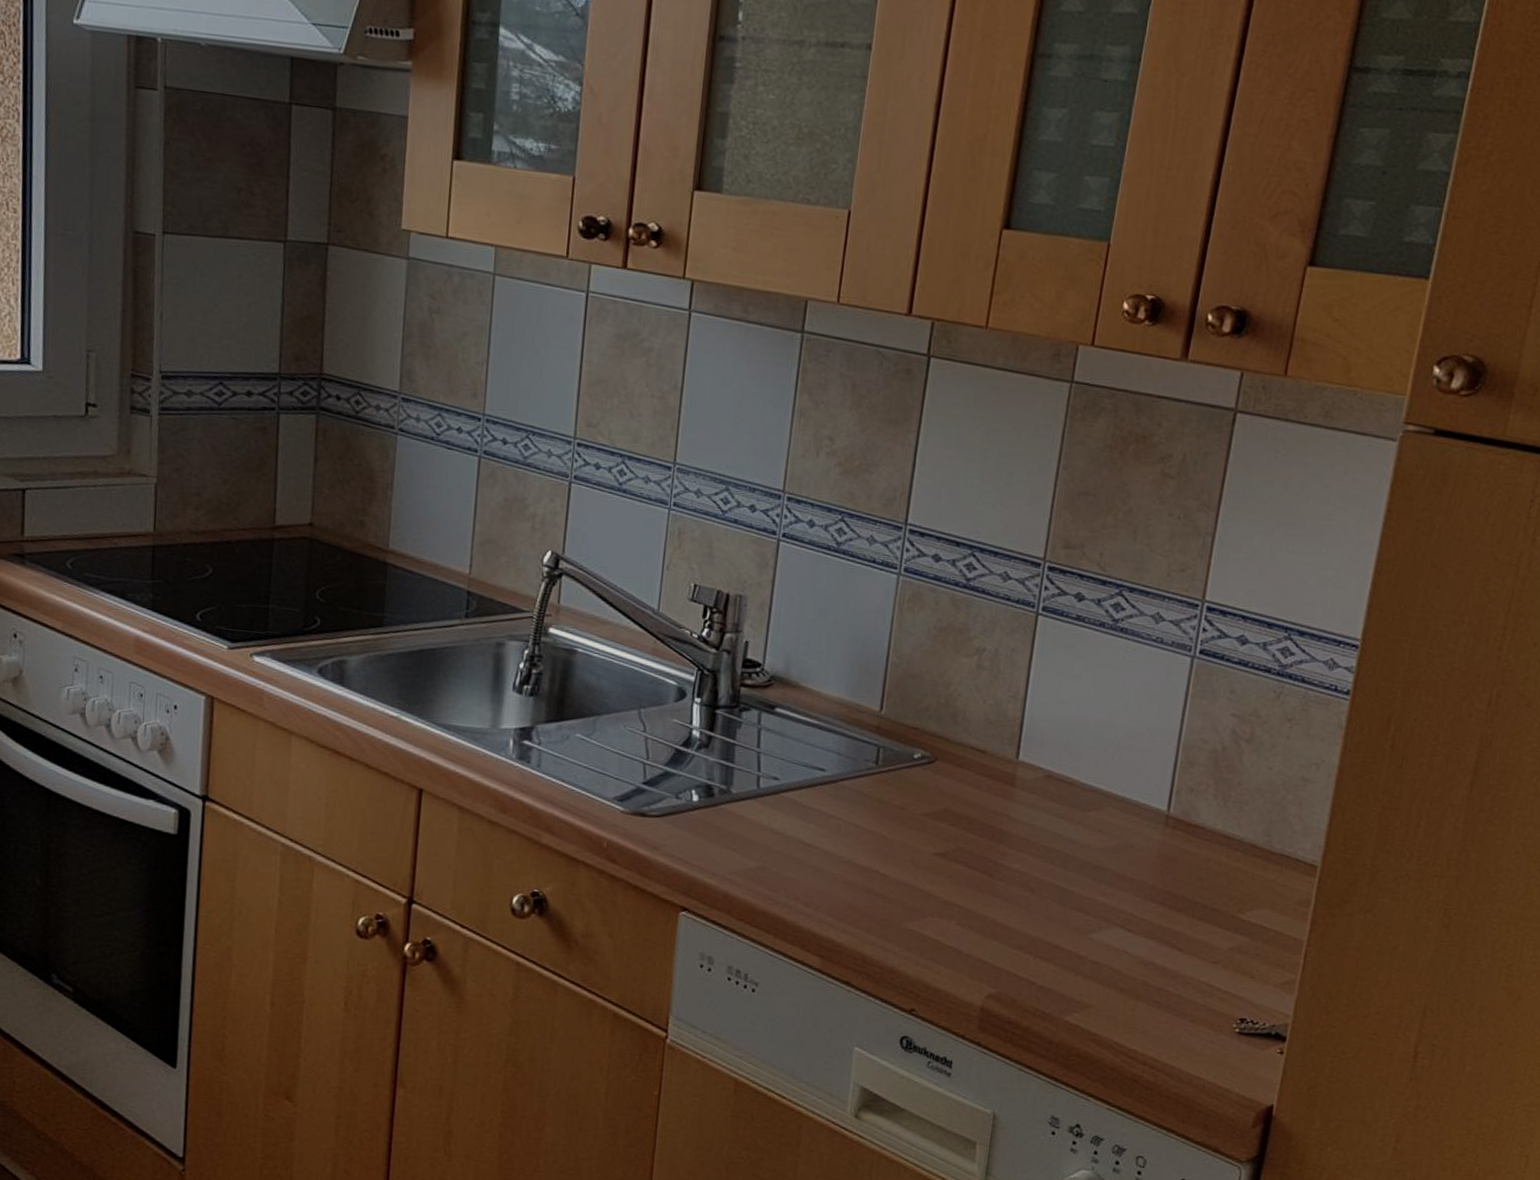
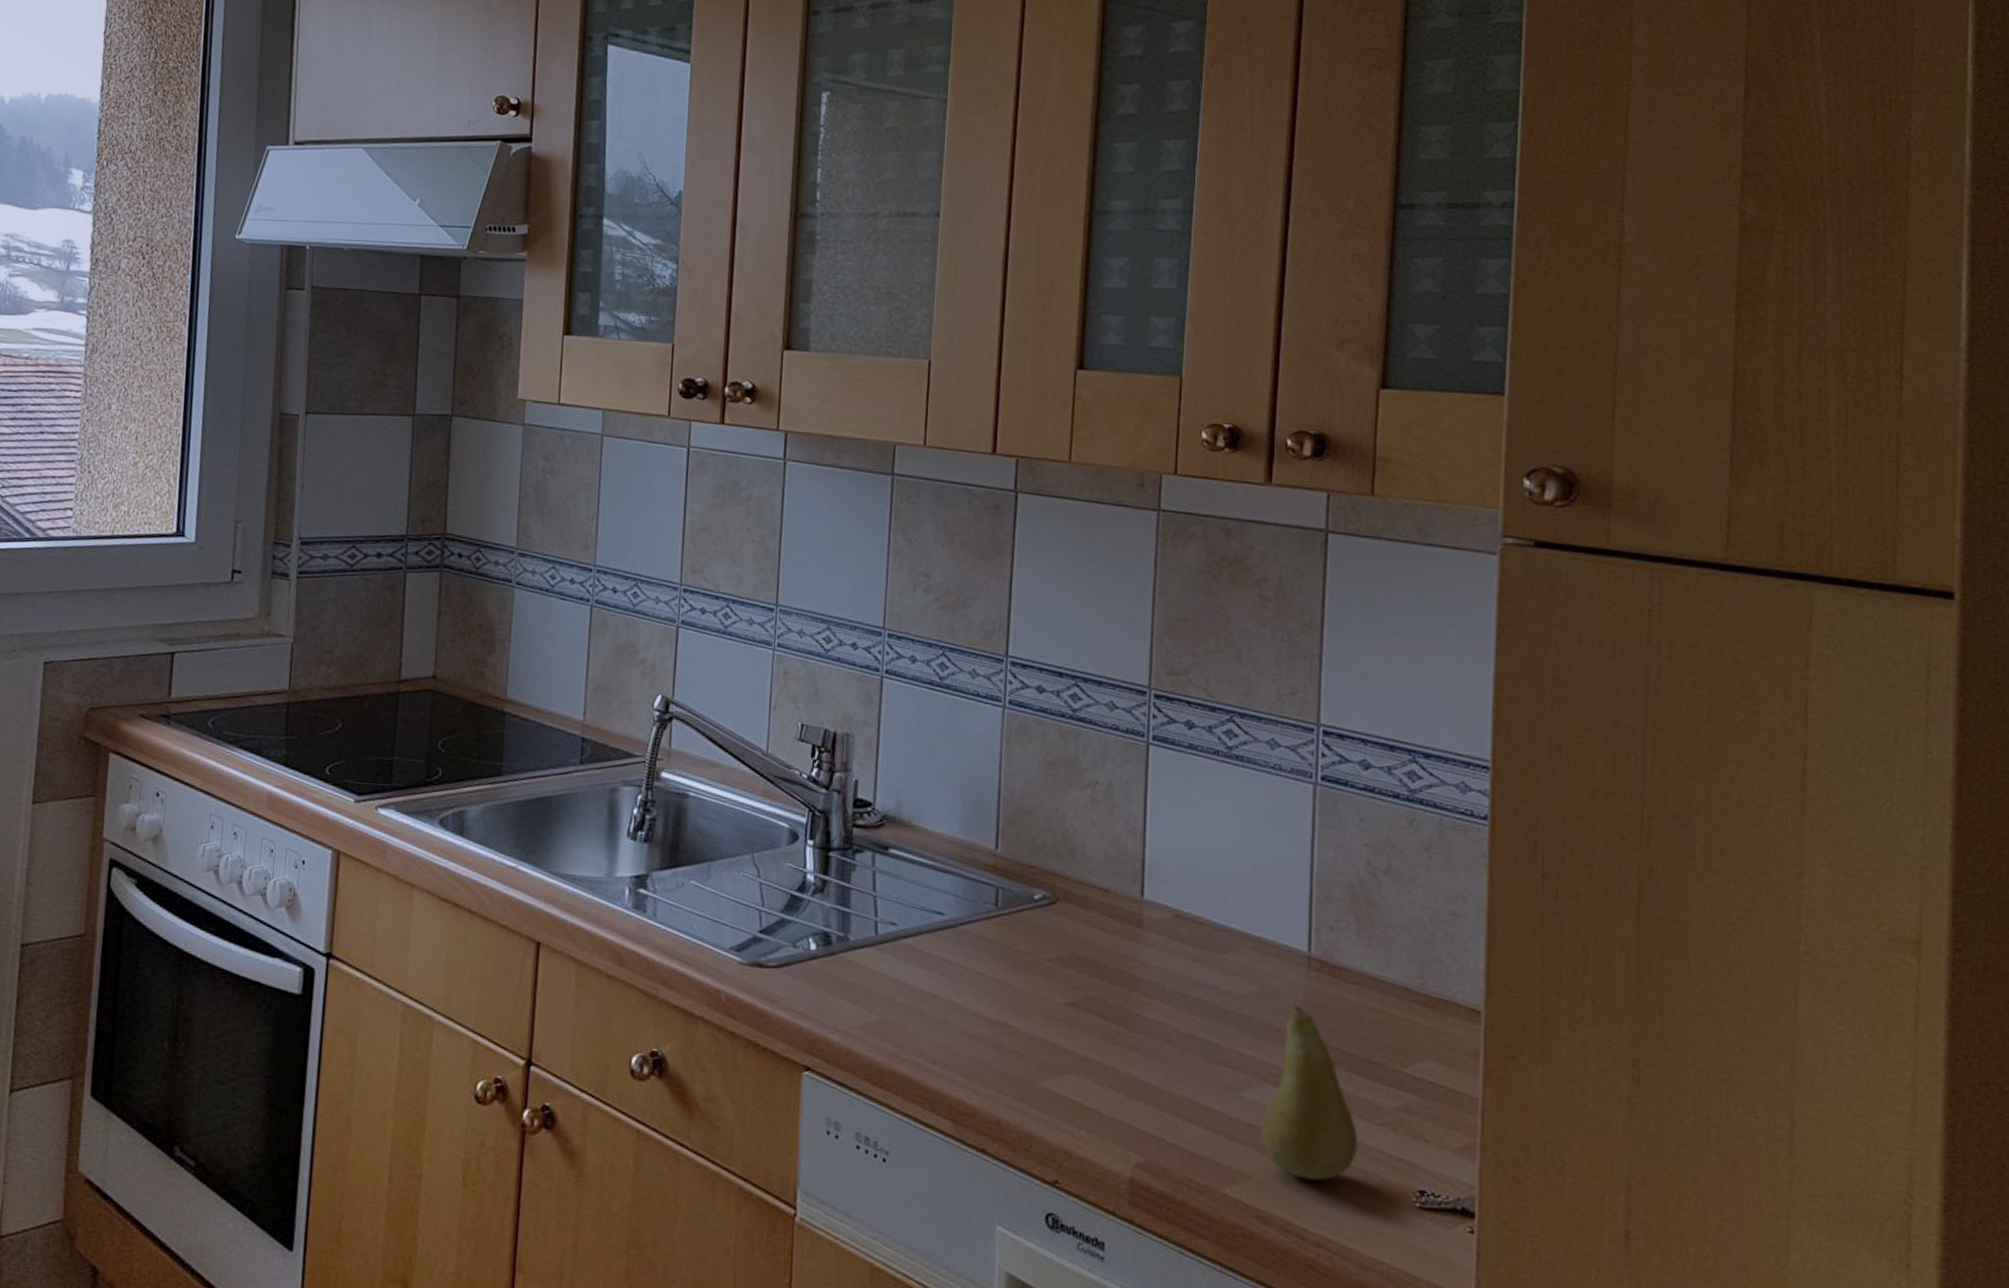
fruit: none [1105,857,1193,1010] -> present [1261,1004,1359,1181]

